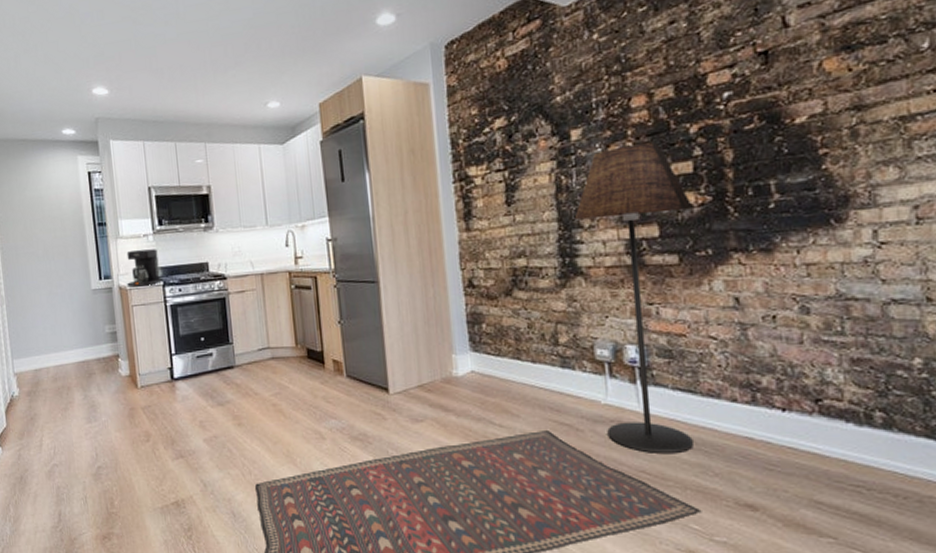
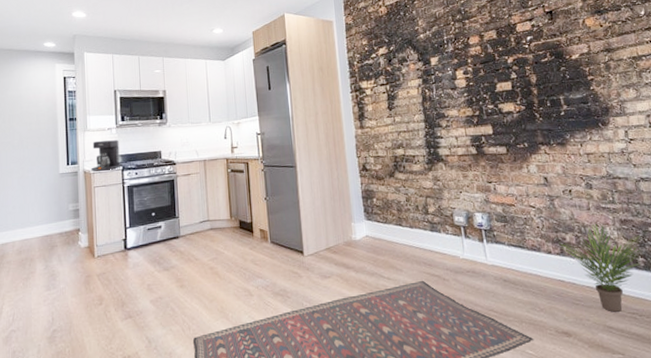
floor lamp: present [574,142,693,455] -> none [435,68,525,296]
potted plant: none [750,362,885,483] -> present [559,223,643,312]

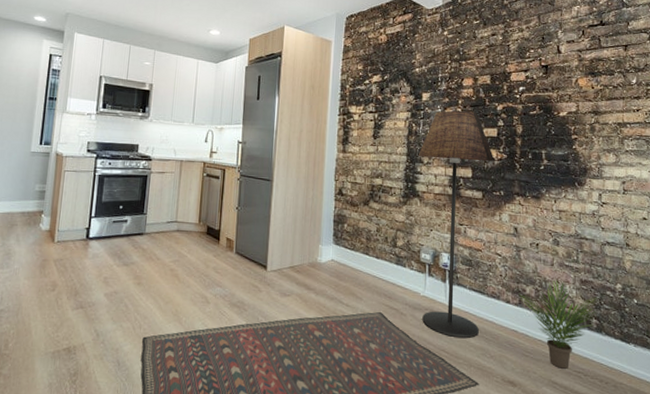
coffee maker: present [91,140,120,172] -> none [64,124,97,156]
floor lamp: none [435,68,525,296] -> present [418,110,495,339]

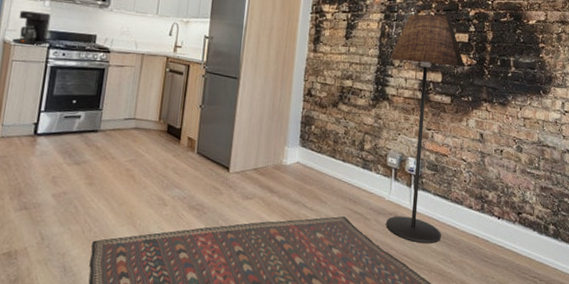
coffee maker: none [64,124,97,156] -> present [12,10,51,45]
potted plant: present [518,280,599,369] -> none [481,186,557,274]

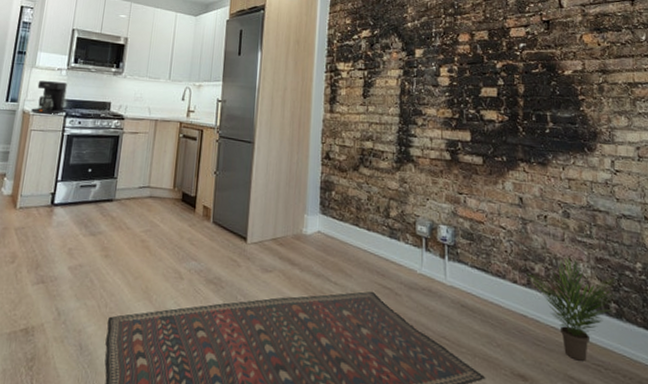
floor lamp: present [386,13,465,244] -> none [411,68,495,324]
potted plant: none [481,186,557,274] -> present [526,257,618,361]

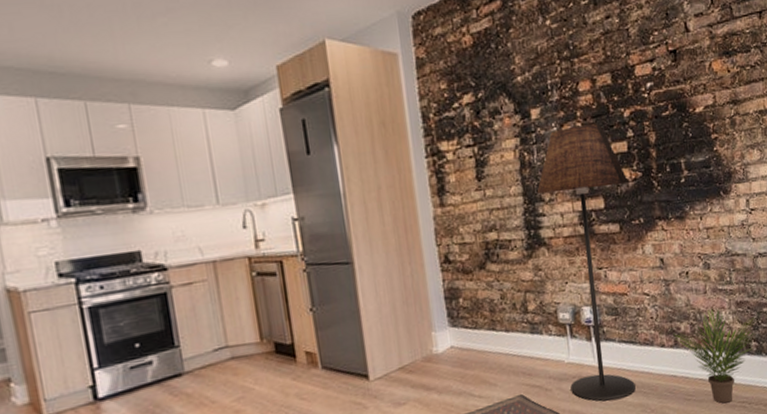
coffee maker: present [31,80,68,114] -> none [16,237,72,289]
floor lamp: none [411,68,495,324] -> present [536,124,636,402]

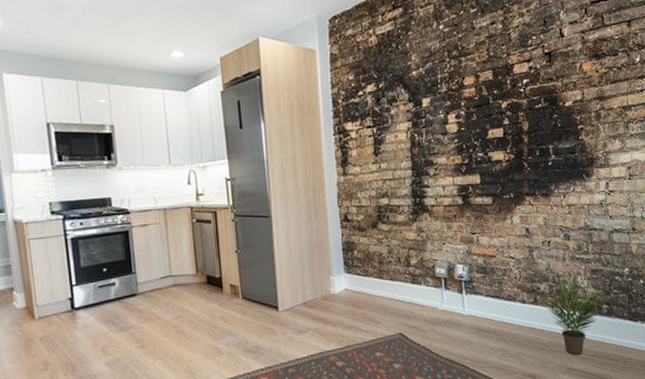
floor lamp: present [536,124,636,402] -> none [423,113,502,345]

